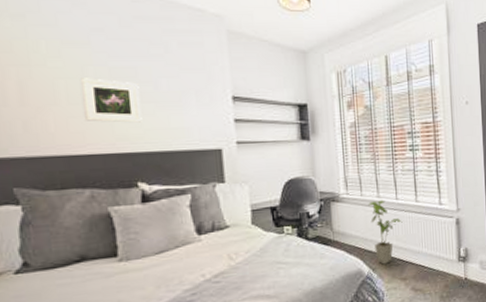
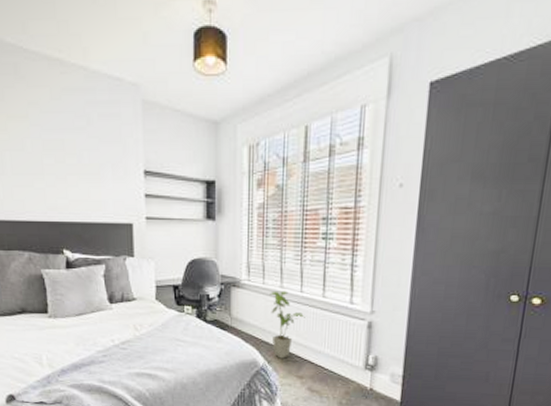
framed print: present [79,78,142,123] -> none [20,150,68,194]

